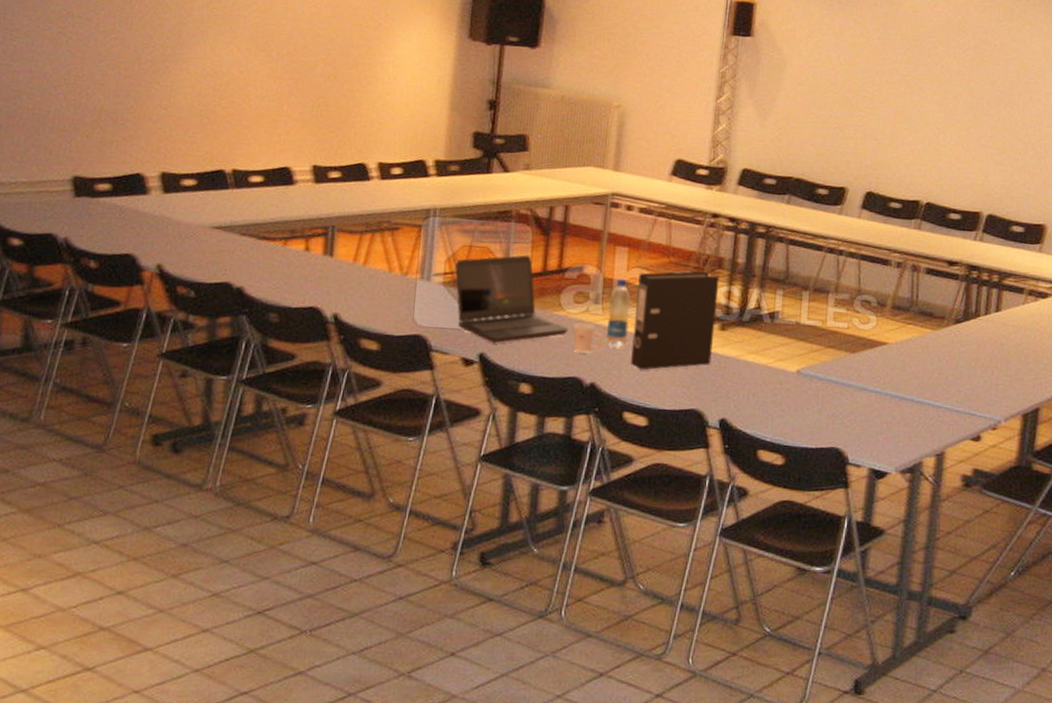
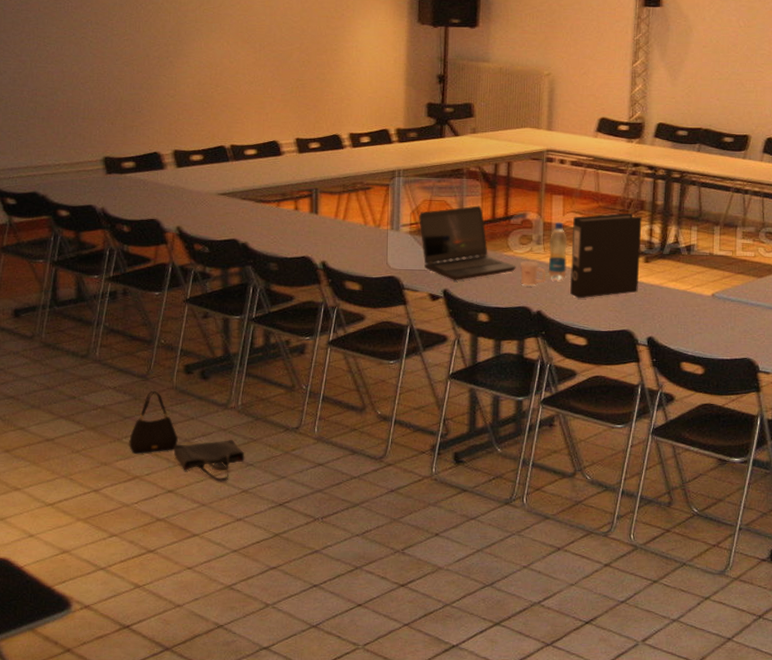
handbag: none [71,466,137,544] -> present [128,391,179,454]
tote bag: none [128,528,219,583] -> present [173,439,245,482]

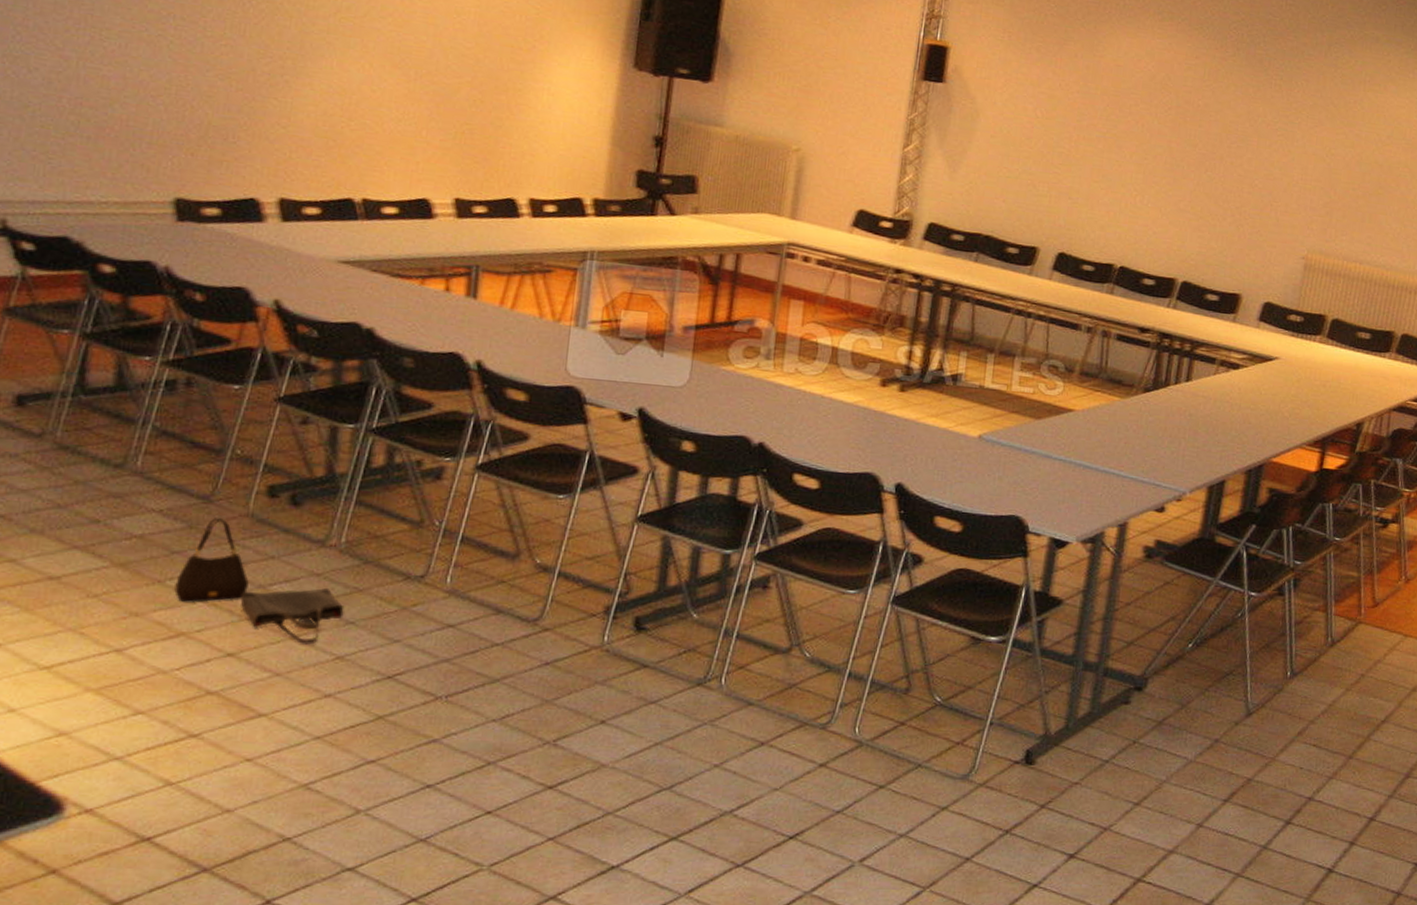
laptop computer: present [419,205,516,280] -> none [613,304,737,398]
mug: present [520,261,547,286] -> none [740,379,775,411]
bottle: present [548,222,567,281] -> none [778,333,805,407]
binder: present [570,212,642,299] -> none [803,327,901,431]

